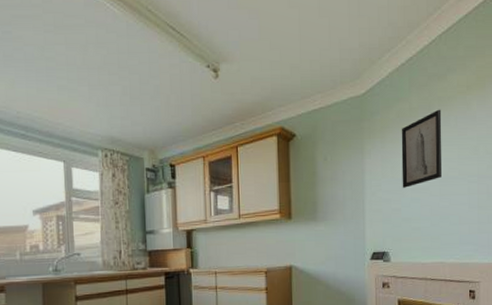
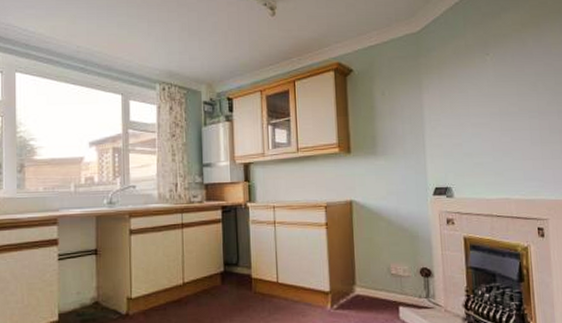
wall art: present [401,109,442,188] -> none [458,46,501,123]

